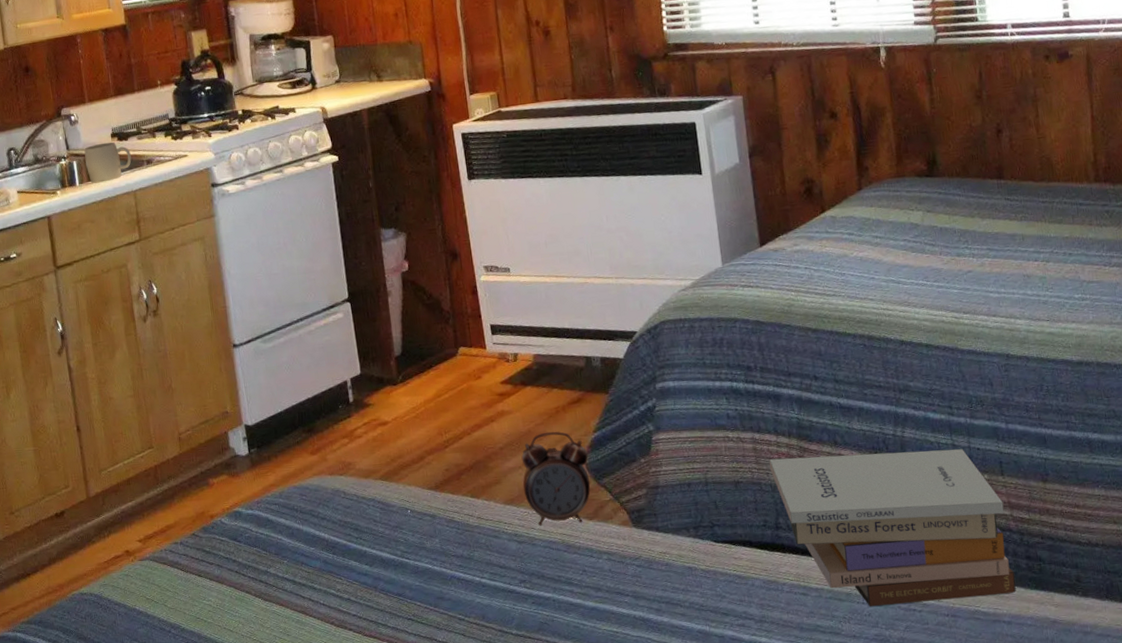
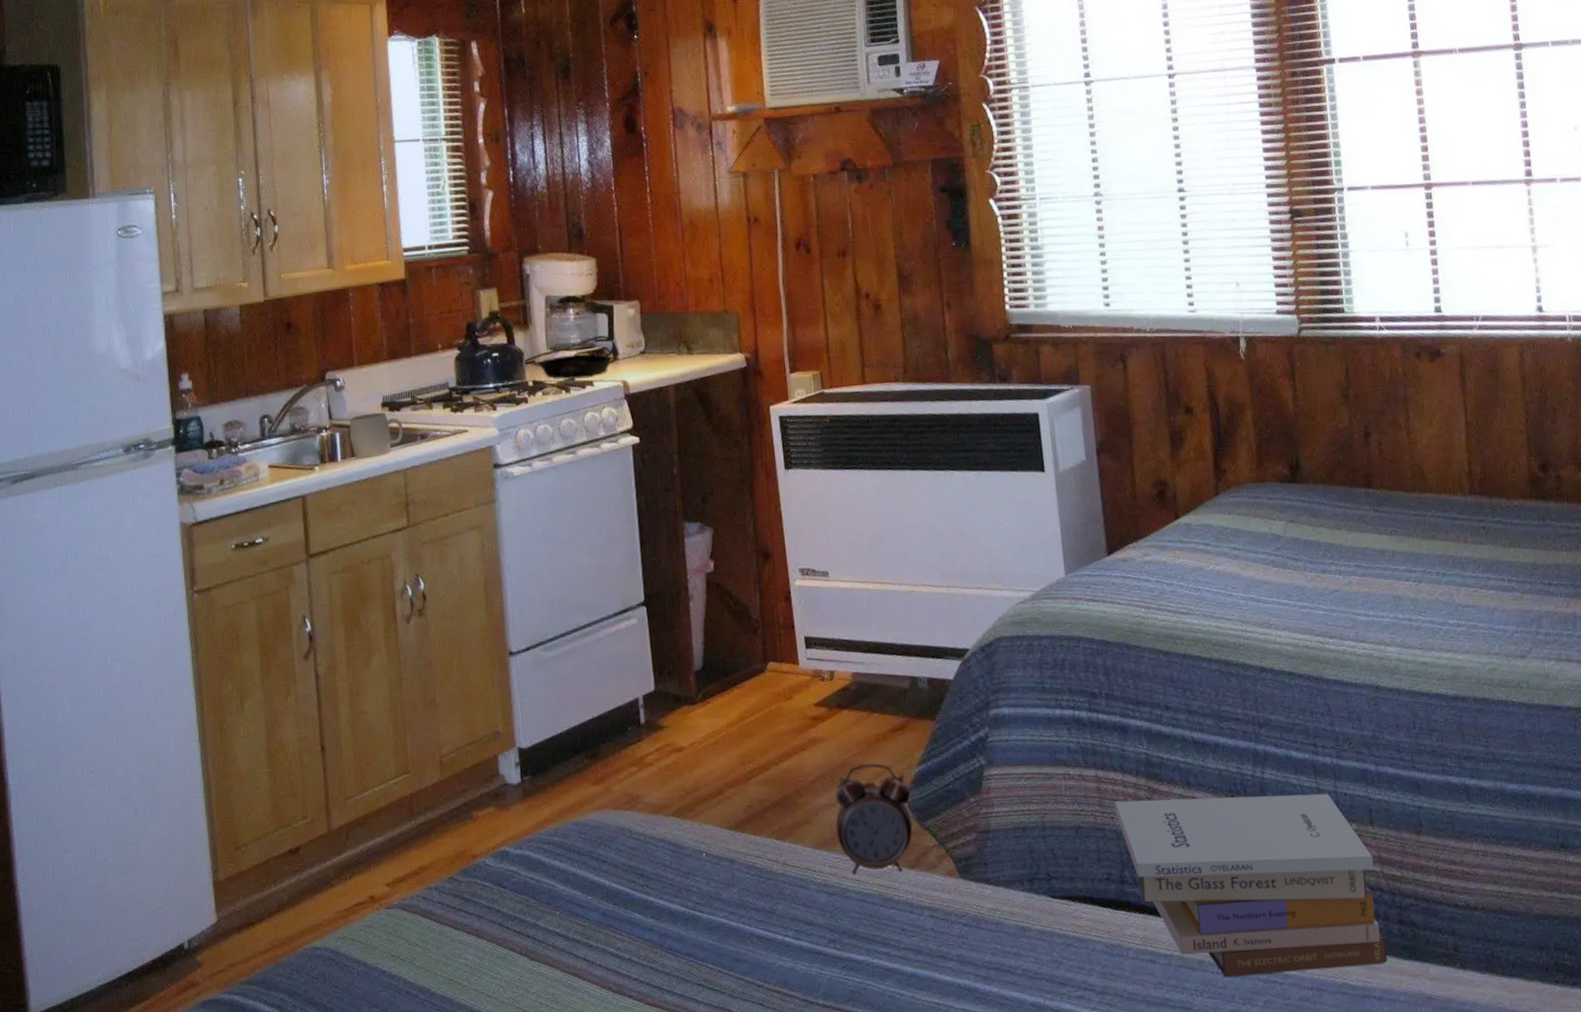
frying pan: none [244,83,313,107] -> present [537,353,614,378]

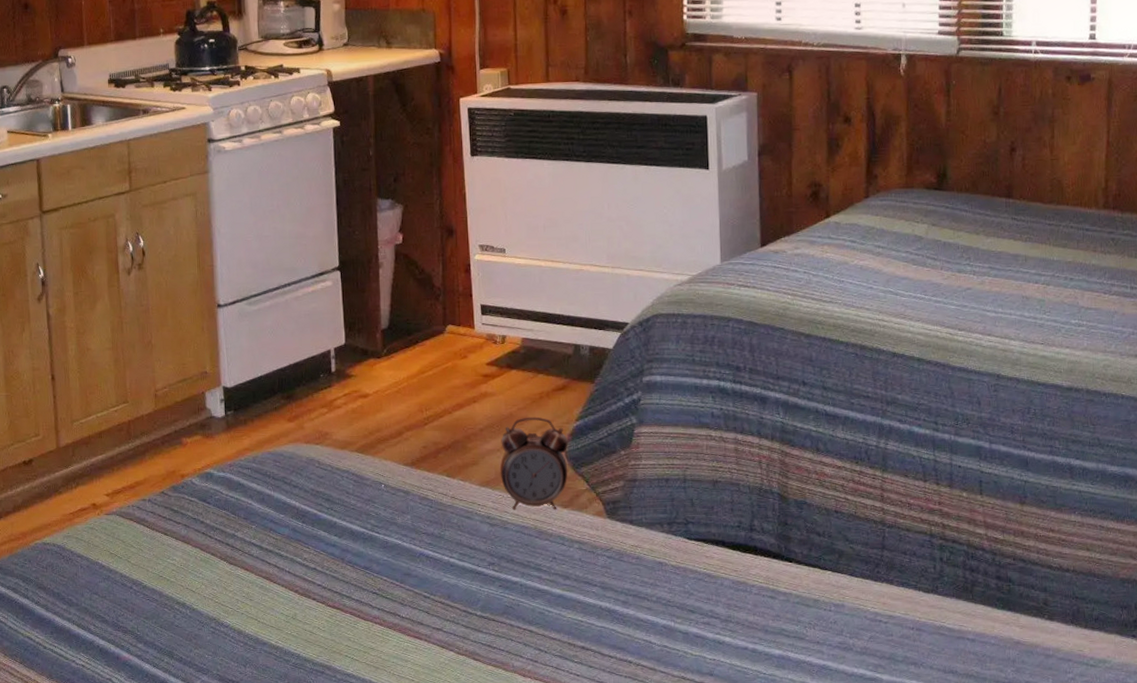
mug: present [349,412,403,460] -> none [79,88,128,129]
frying pan: present [537,353,614,378] -> none [249,43,319,64]
books: present [1114,793,1388,977] -> none [749,461,984,614]

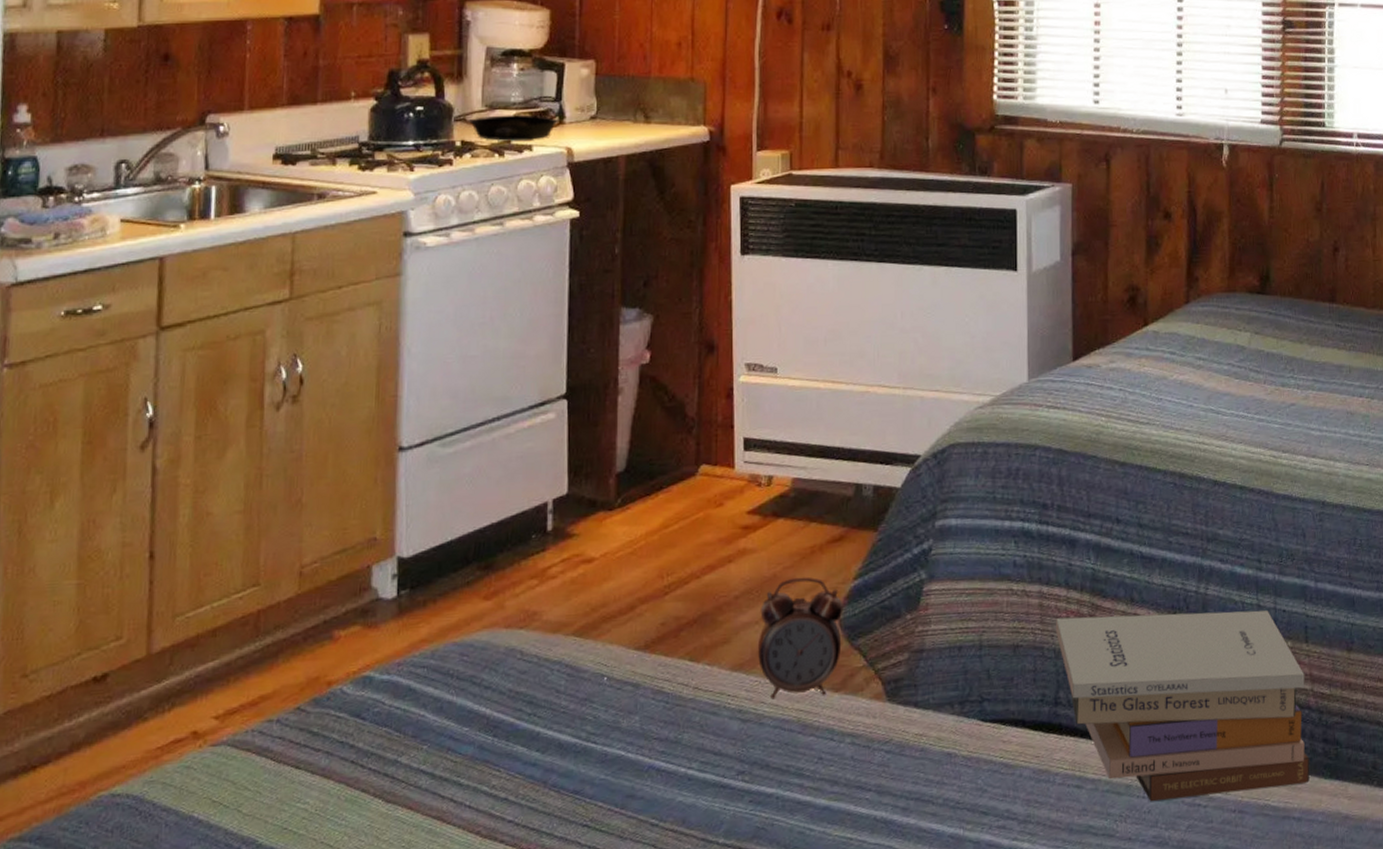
frying pan: none [249,43,319,64] -> present [468,114,560,140]
books: none [749,461,984,614] -> present [1055,610,1310,801]

